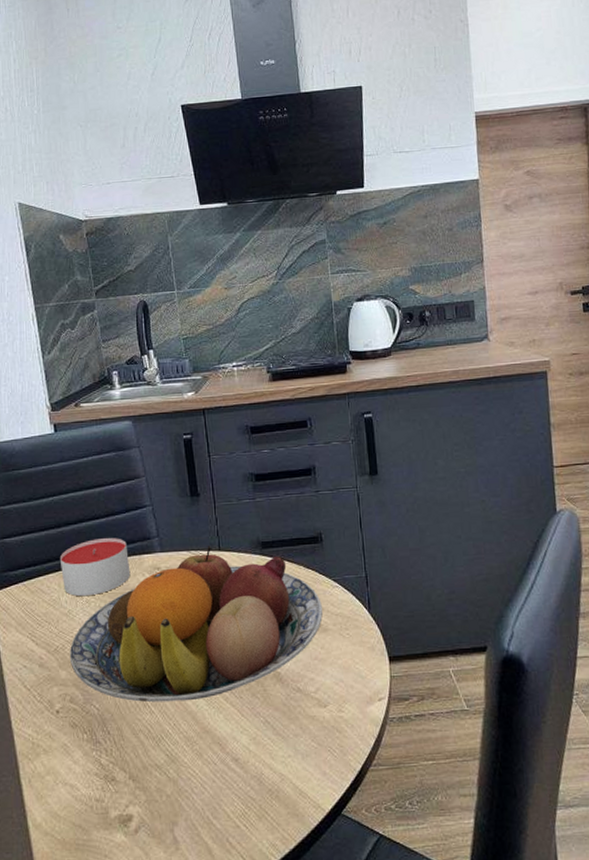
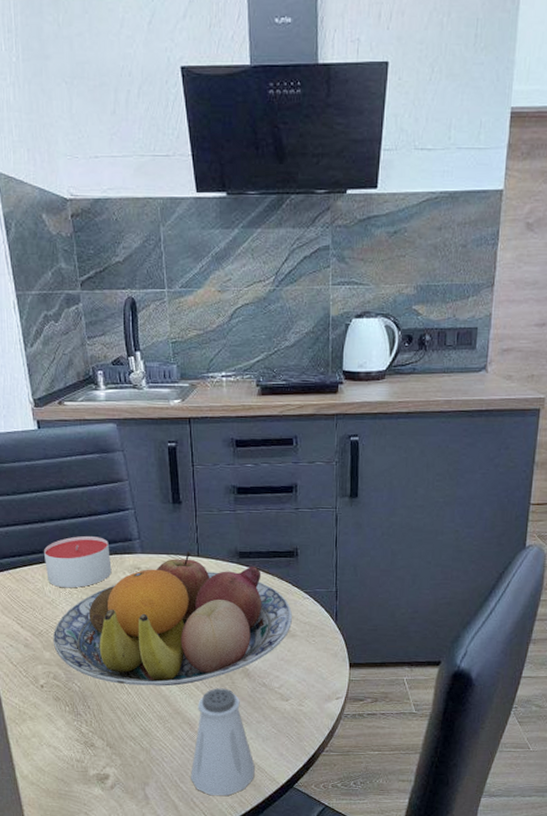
saltshaker: none [224,697,297,832] -> present [191,688,255,796]

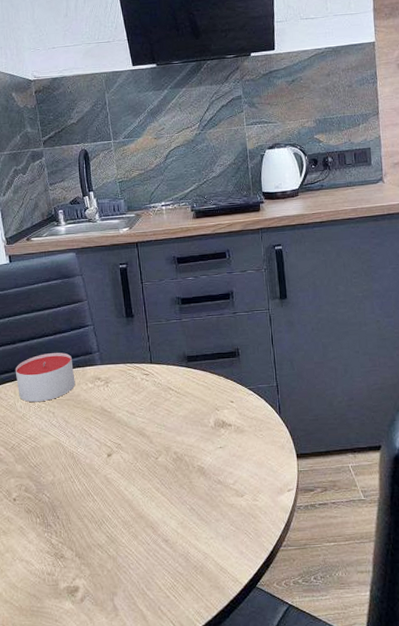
fruit bowl: present [52,551,292,686] -> none [24,359,240,492]
saltshaker: present [191,688,255,796] -> none [156,488,218,601]

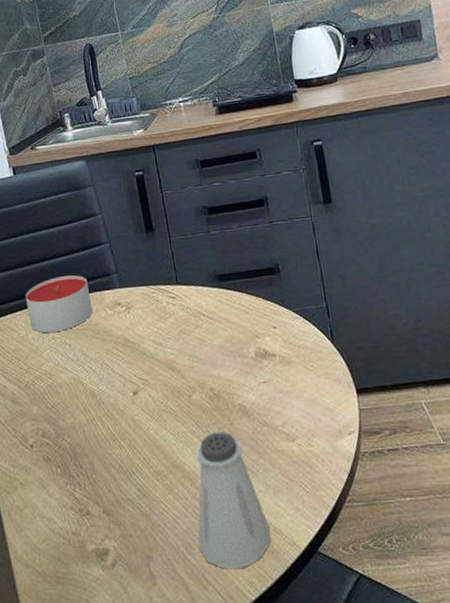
saltshaker: none [156,488,218,601] -> present [196,431,271,568]

